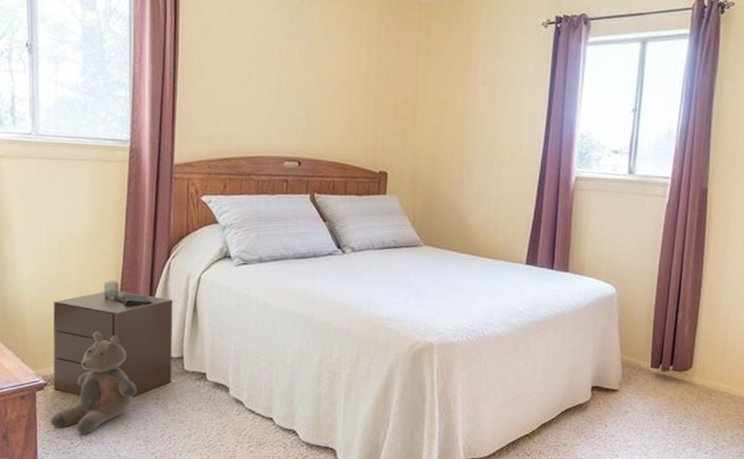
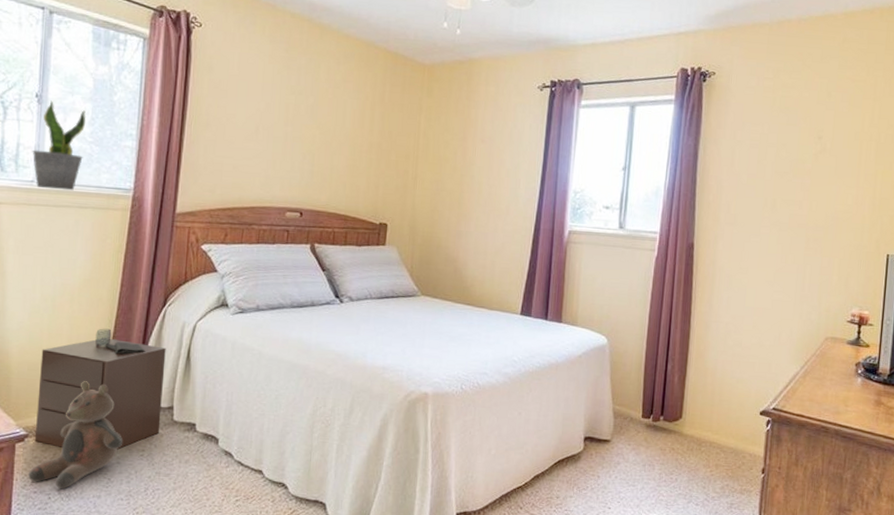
potted plant: none [27,50,78,143] -> present [32,100,86,191]

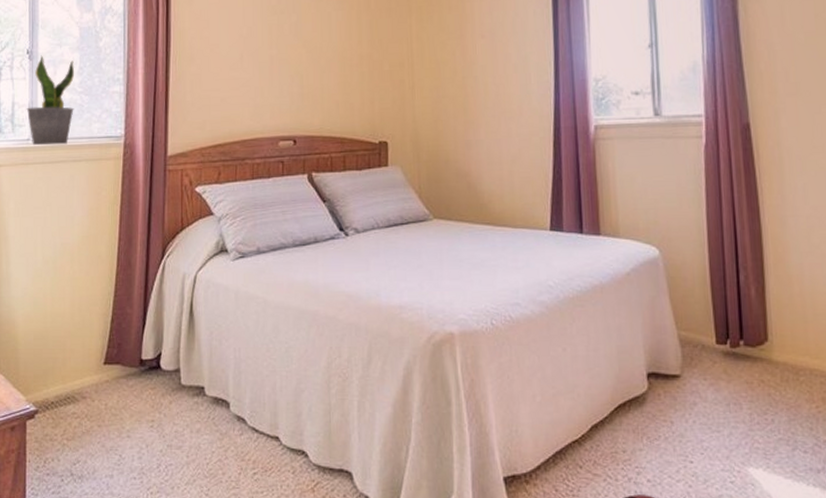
teddy bear: present [28,381,122,489] -> none [41,347,131,470]
nightstand: present [34,328,166,450] -> none [44,287,169,422]

